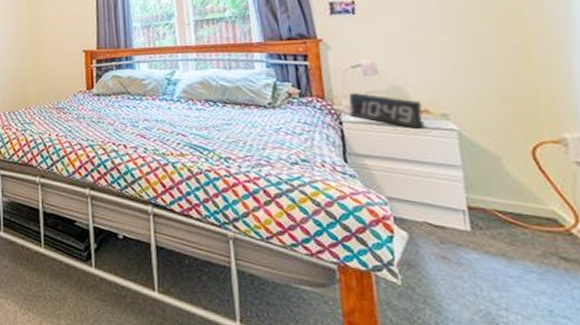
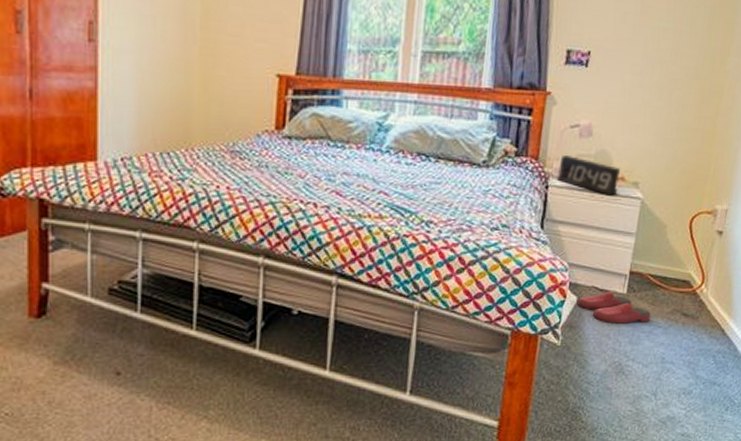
slippers: none [408,227,515,265] -> present [576,291,651,324]

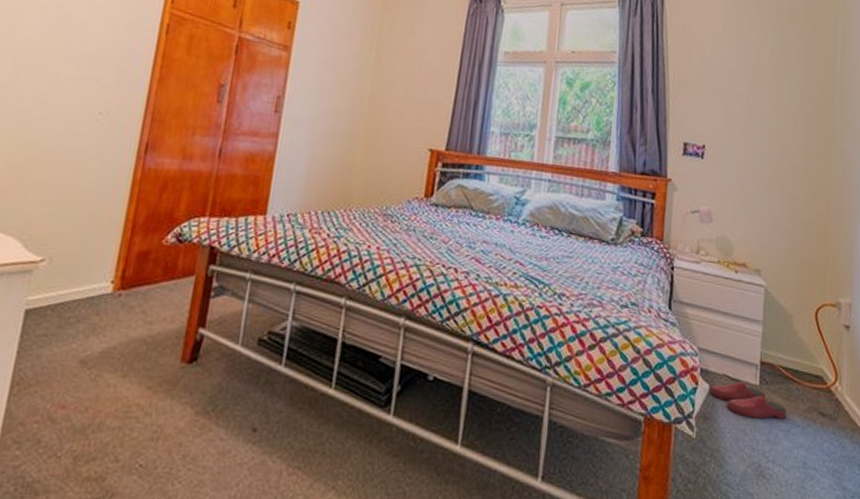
alarm clock: present [556,155,620,196] -> none [681,238,741,282]

